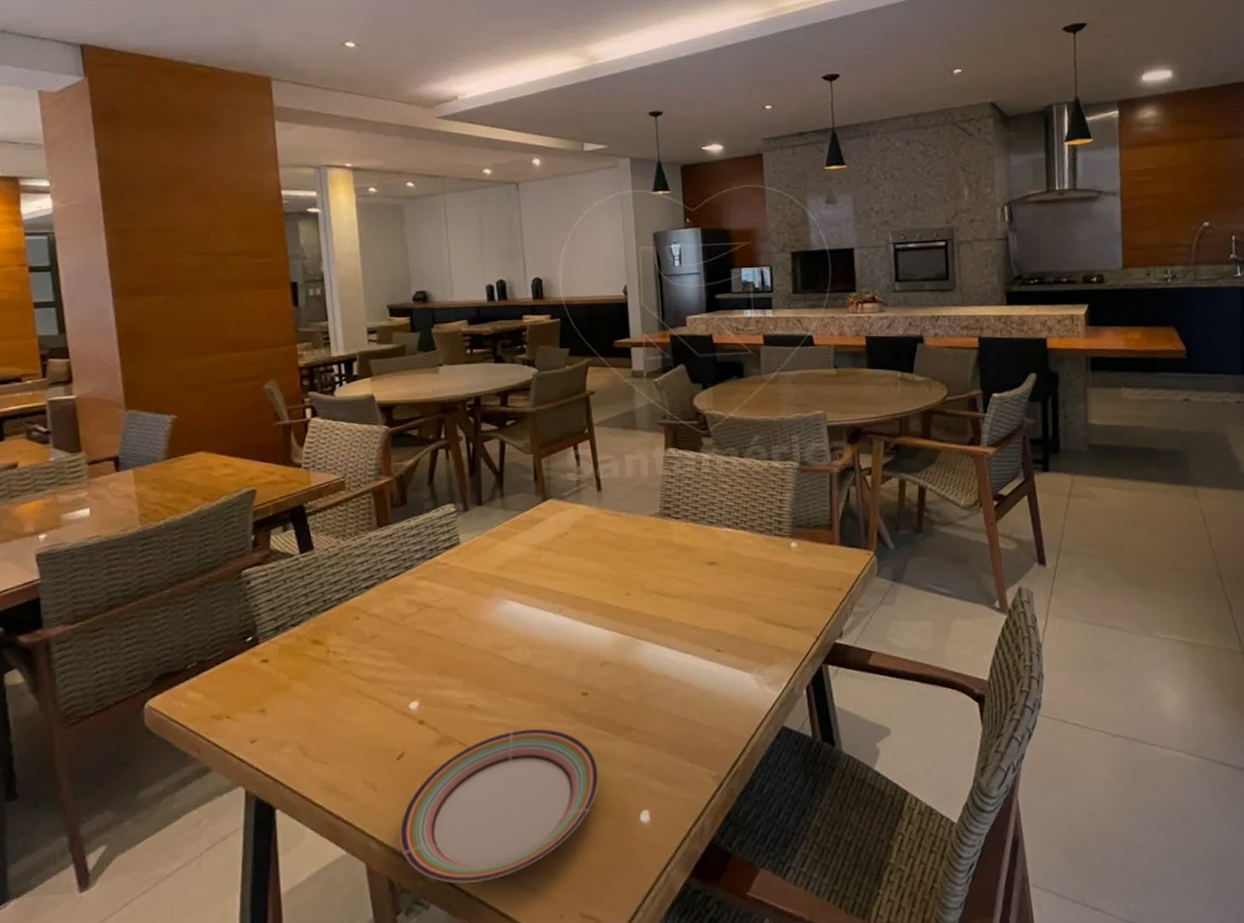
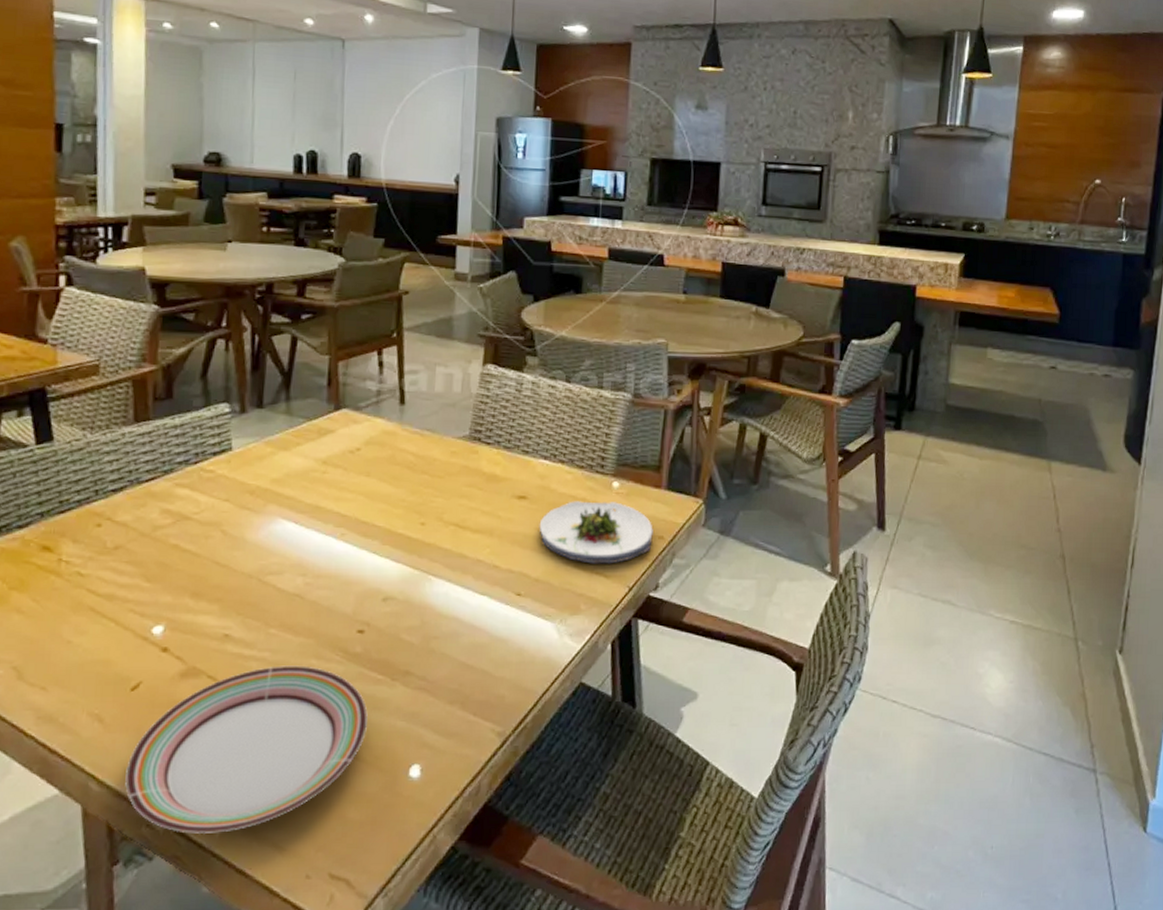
salad plate: none [729,560,833,618] -> present [539,501,653,564]

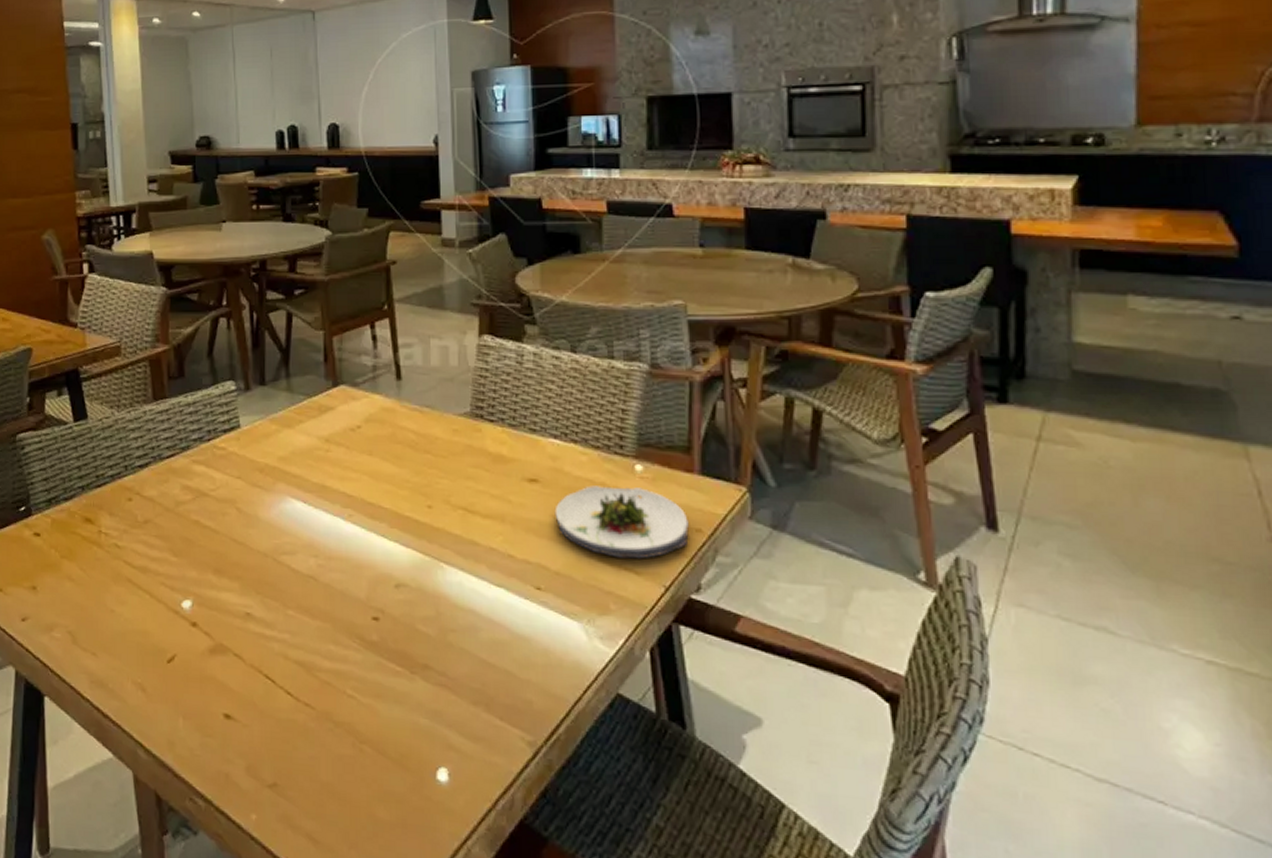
plate: present [125,665,368,834] -> none [168,648,390,816]

